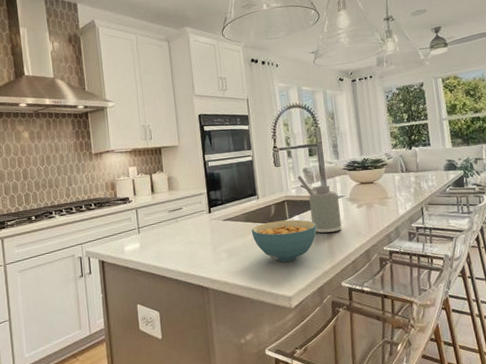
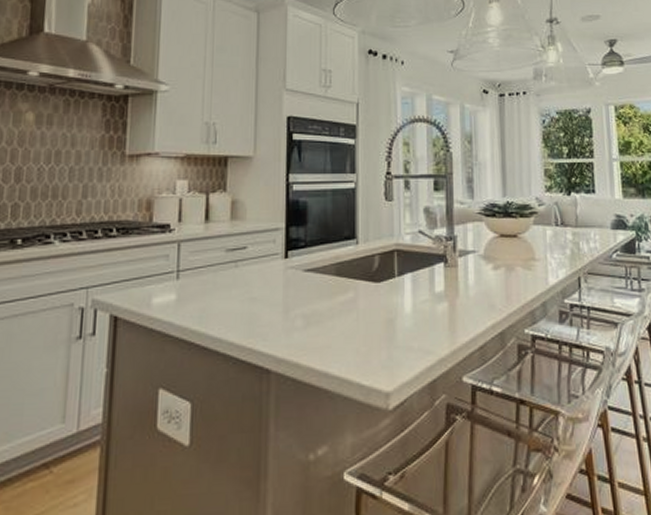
cereal bowl: present [251,219,317,262] -> none [343,278,436,340]
soap dispenser: present [297,175,342,234] -> none [415,216,470,303]

